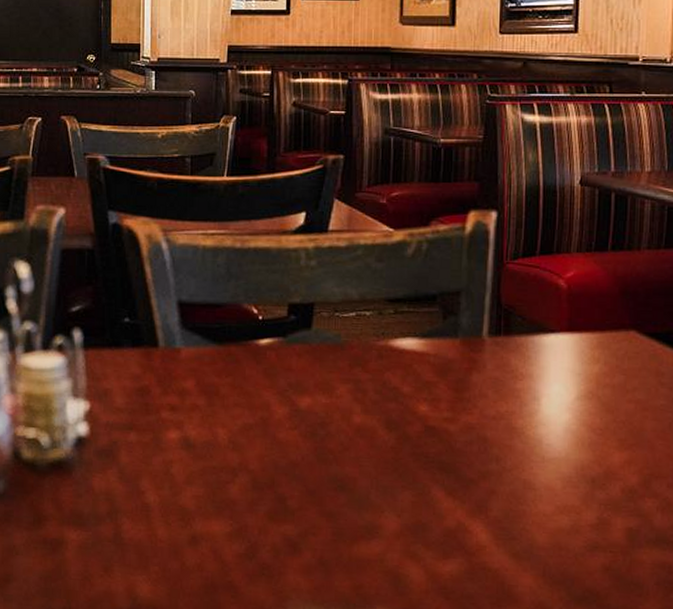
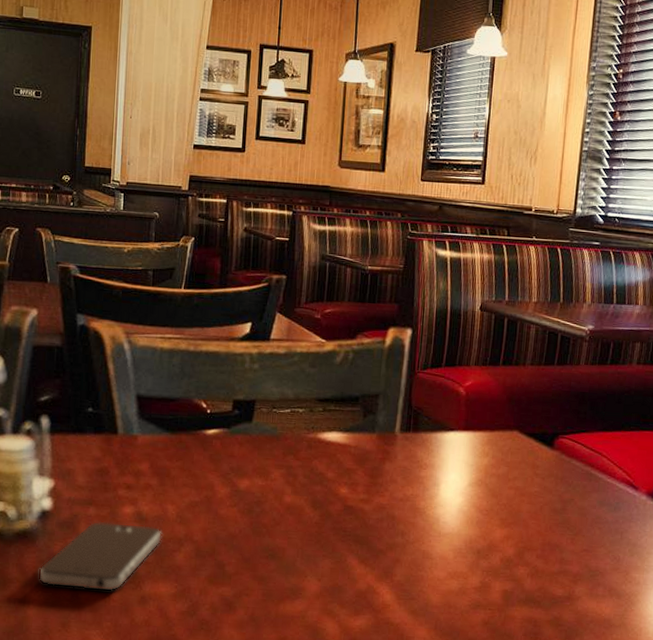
smartphone: none [76,448,213,531] -> present [38,521,162,592]

